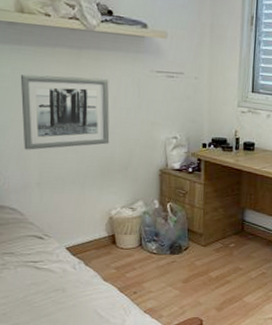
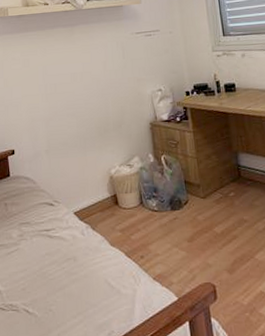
wall art: present [20,74,110,150] -> none [28,47,103,121]

